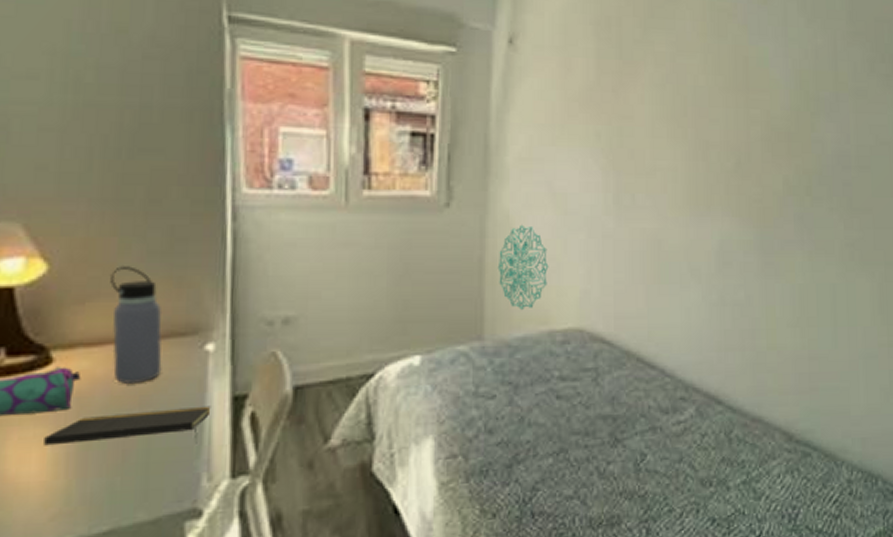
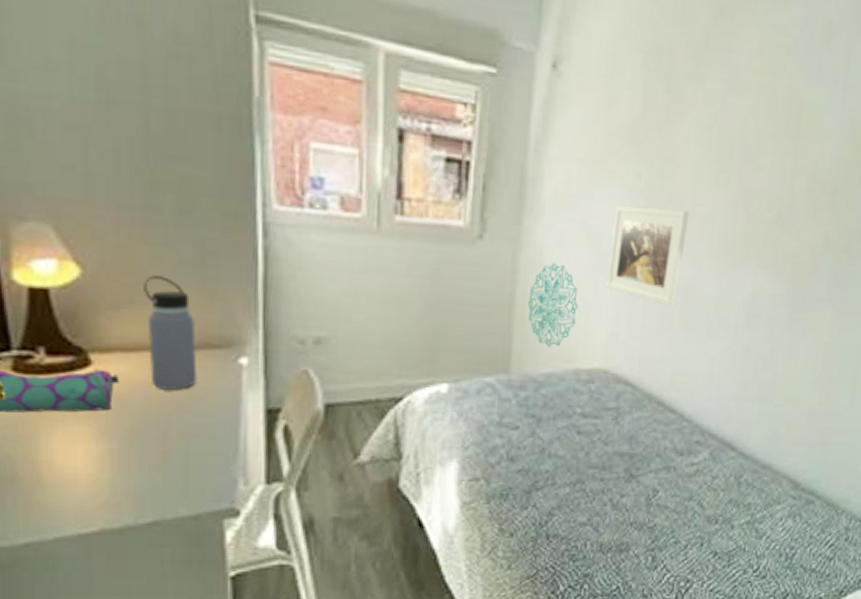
notepad: present [44,405,211,446] -> none [88,416,246,451]
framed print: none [575,164,651,260] -> present [606,205,690,307]

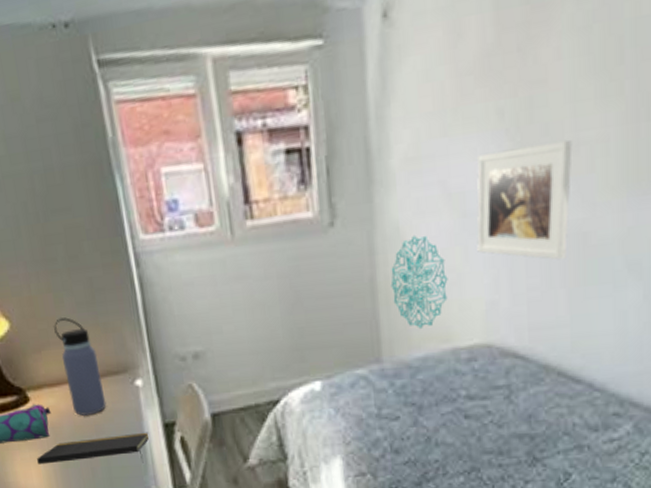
notepad: none [88,416,246,451] -> present [37,432,149,465]

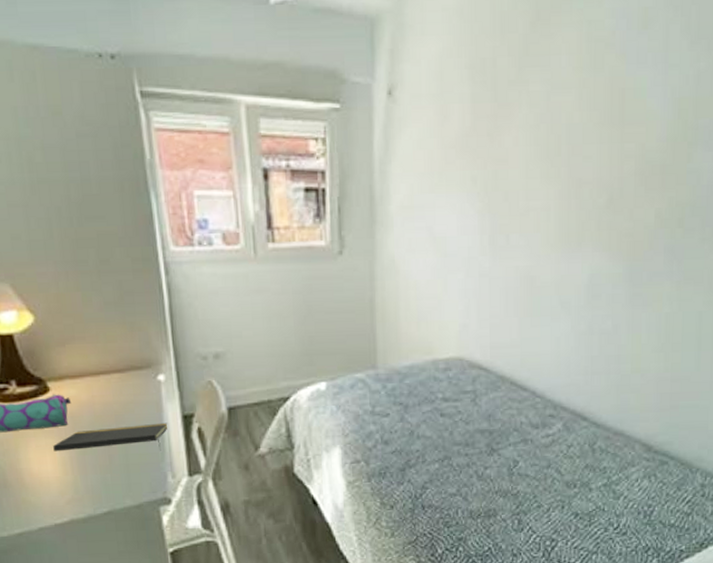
water bottle: present [54,317,107,416] -> none [80,315,128,406]
wall decoration: present [390,234,448,328] -> none [386,267,431,342]
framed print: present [477,139,573,260] -> none [454,206,525,296]

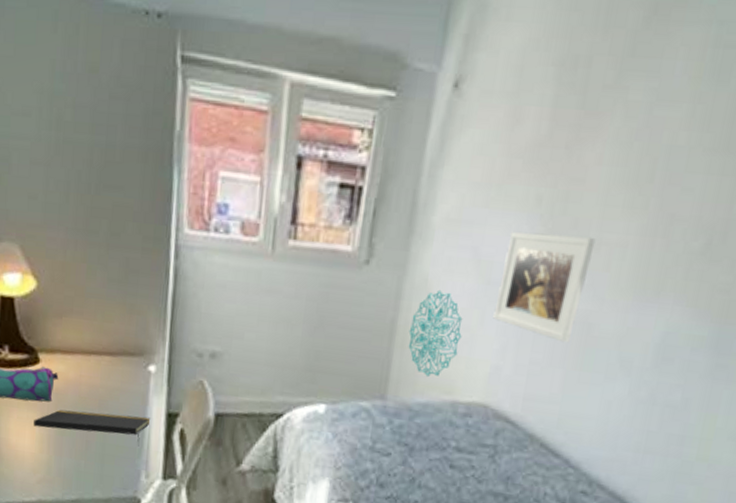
wall decoration: none [386,267,431,342] -> present [408,289,463,376]
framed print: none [454,206,525,296] -> present [493,231,596,343]

